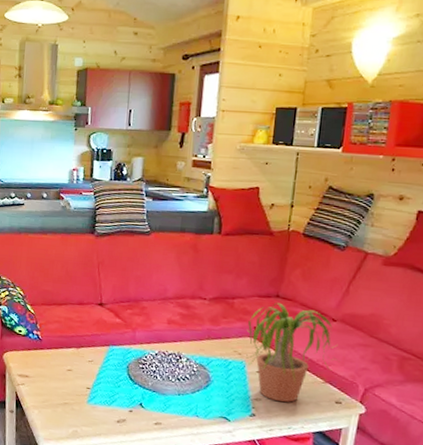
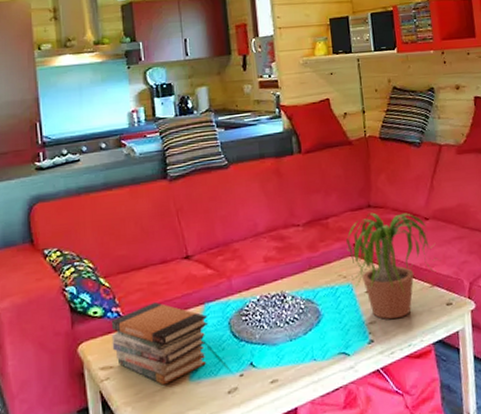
book stack: none [29,334,111,402] -> present [111,302,209,385]

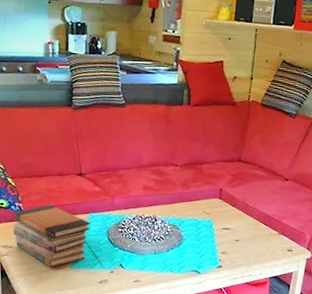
potted plant: present [346,212,438,319] -> none [212,166,290,254]

